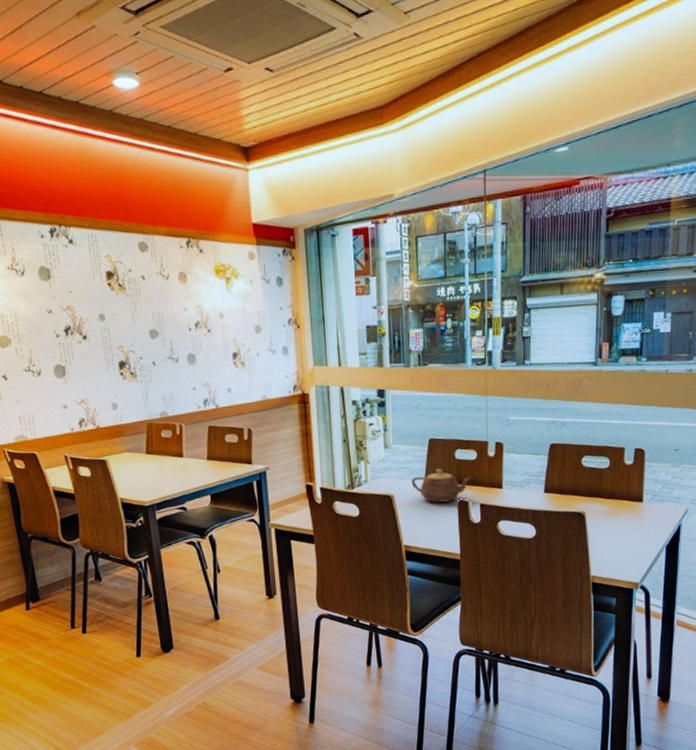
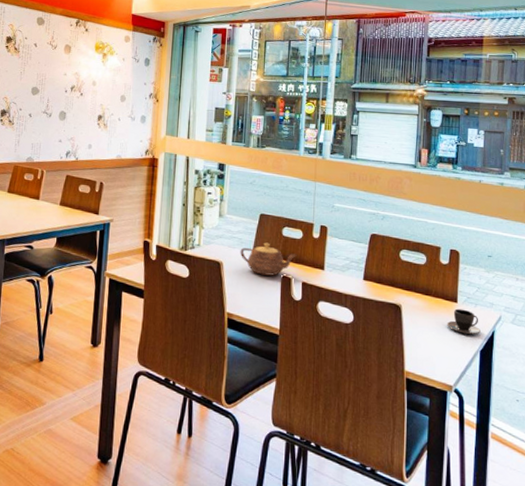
teacup: none [631,507,667,531] -> present [446,308,481,334]

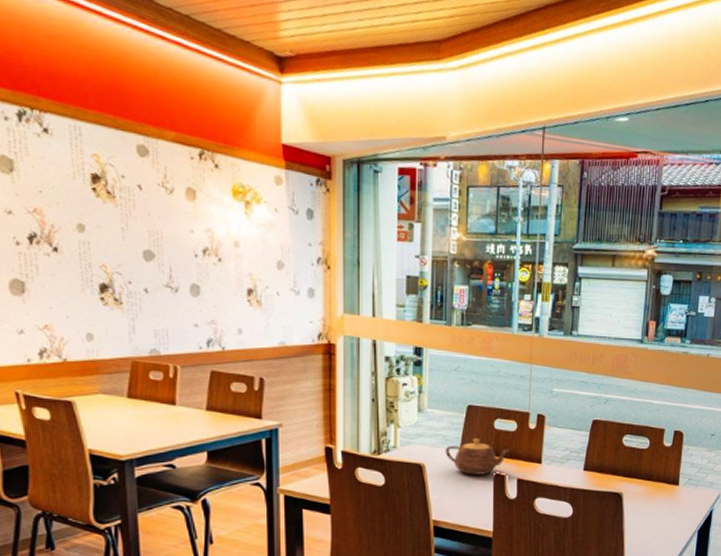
teacup: present [446,308,481,334] -> none [667,491,700,515]

